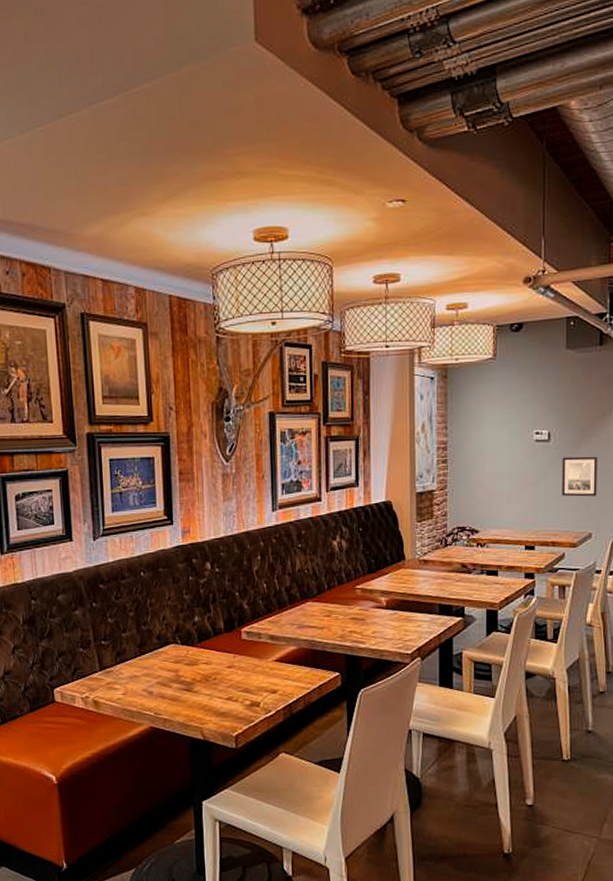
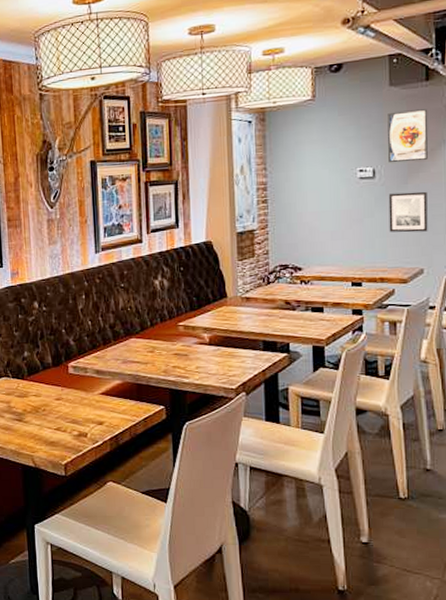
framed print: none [563,374,601,427] -> present [388,109,428,163]

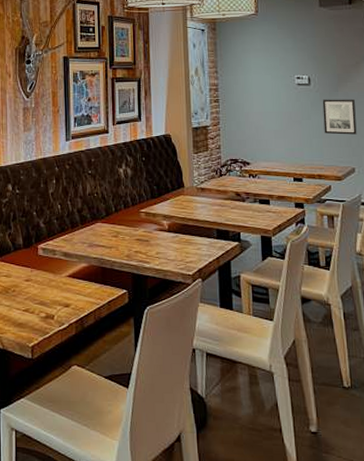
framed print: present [388,109,428,163] -> none [319,28,354,73]

